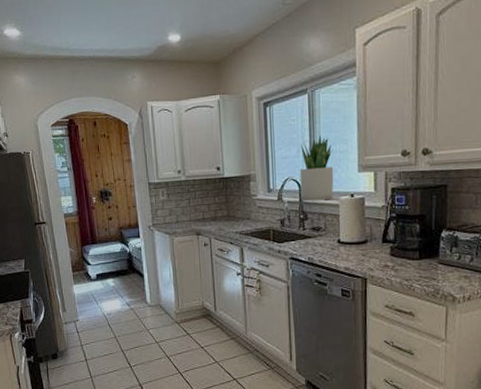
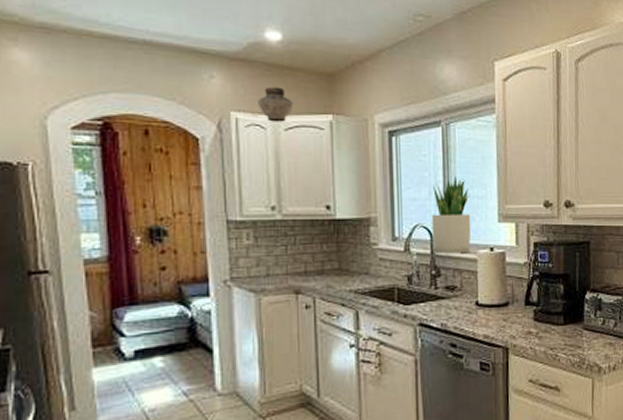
ceramic pot: none [165,78,191,106] -> present [258,86,293,122]

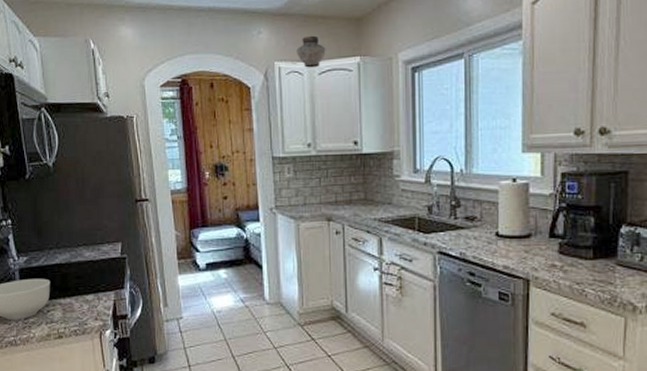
planter: present [431,176,472,254] -> none [452,107,494,185]

